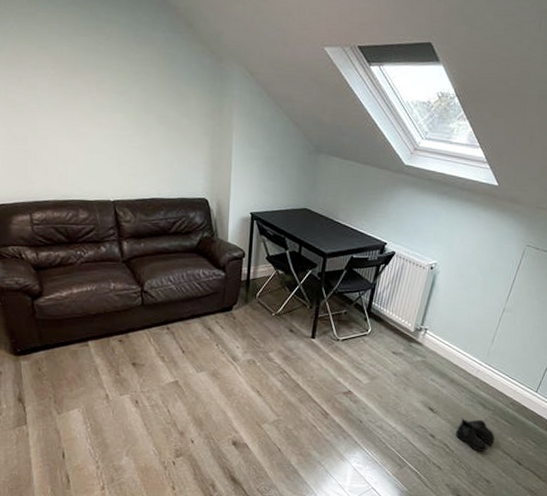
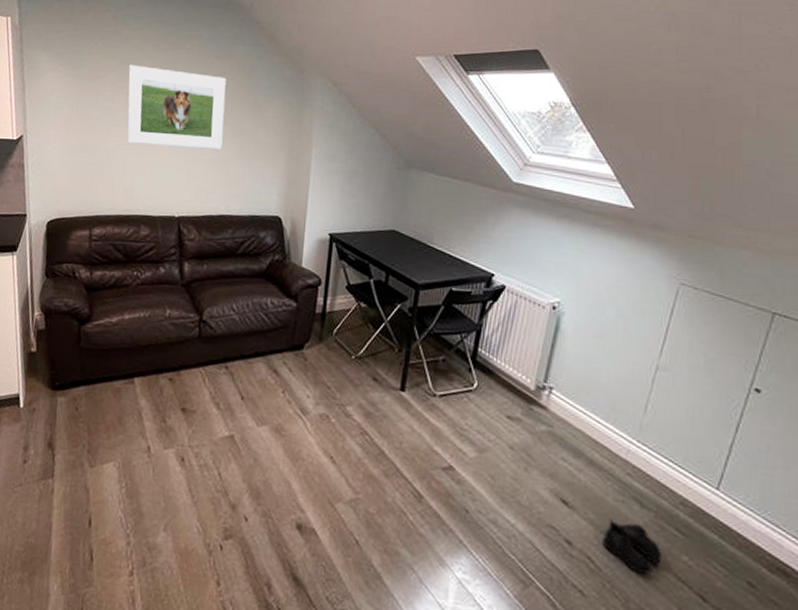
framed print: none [49,50,149,137] -> present [126,64,226,150]

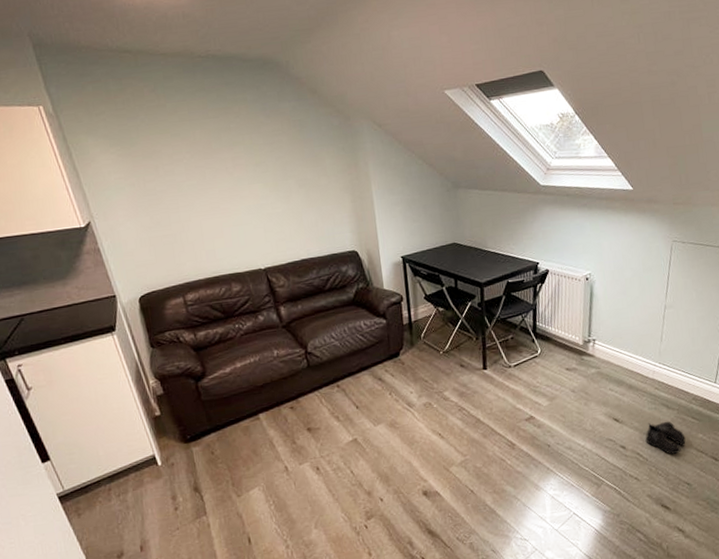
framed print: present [126,64,226,150] -> none [182,134,290,211]

